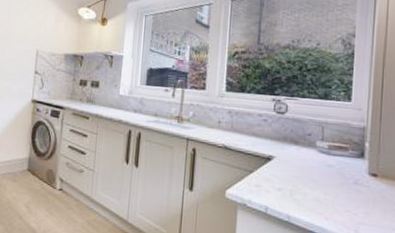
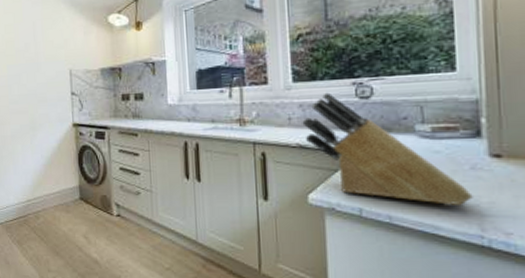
knife block: none [229,104,354,213] -> present [302,92,473,205]

